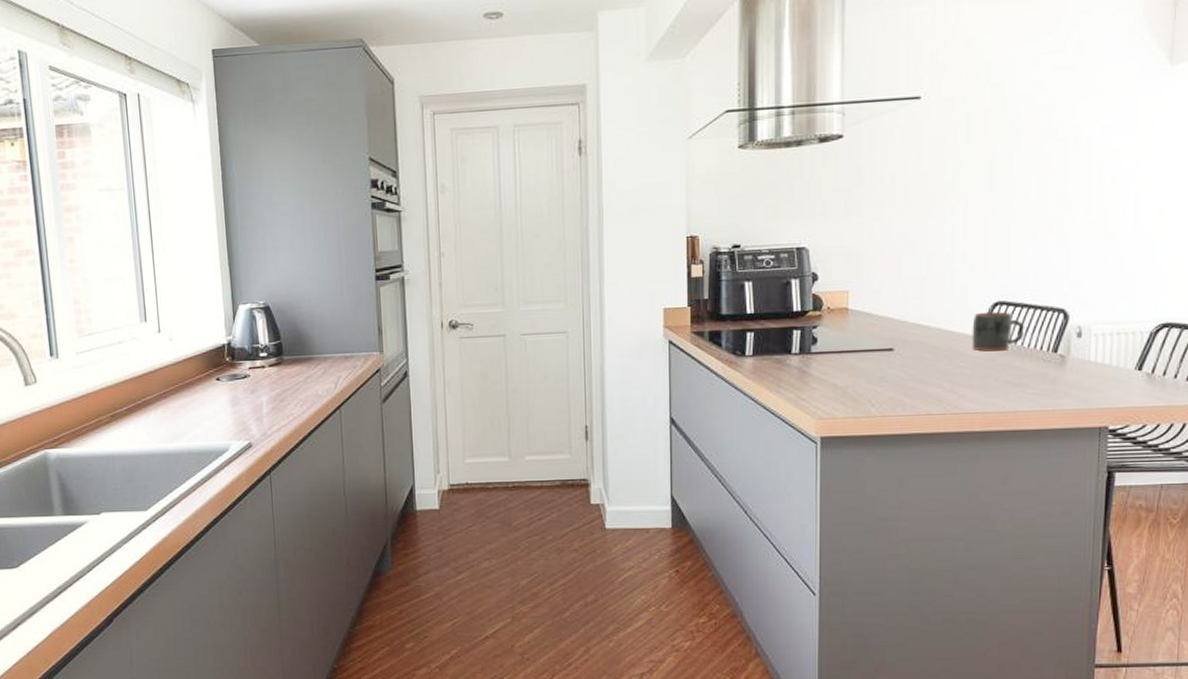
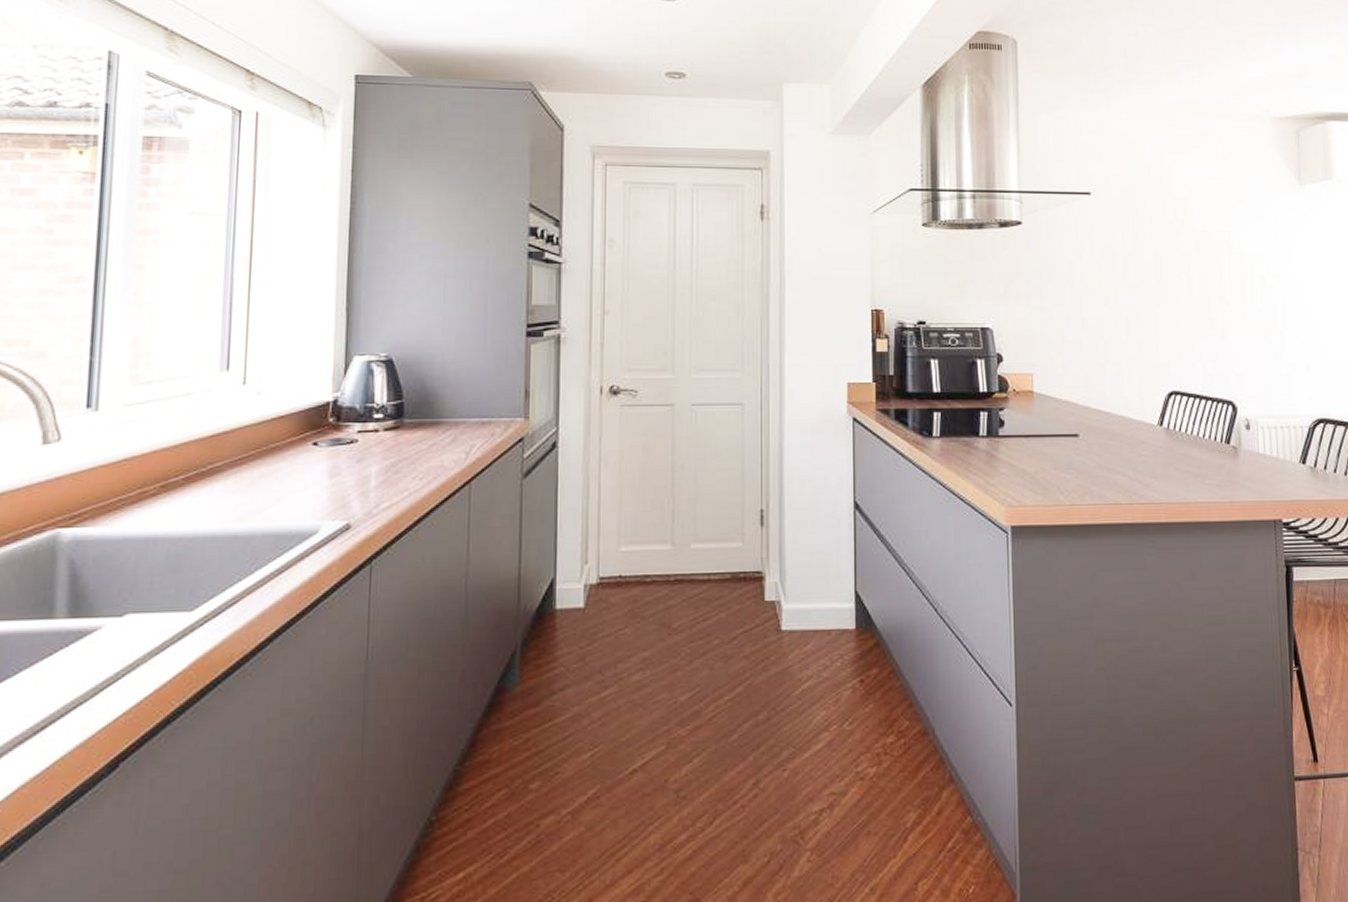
mug: present [971,311,1024,352] -> none [1151,401,1198,441]

